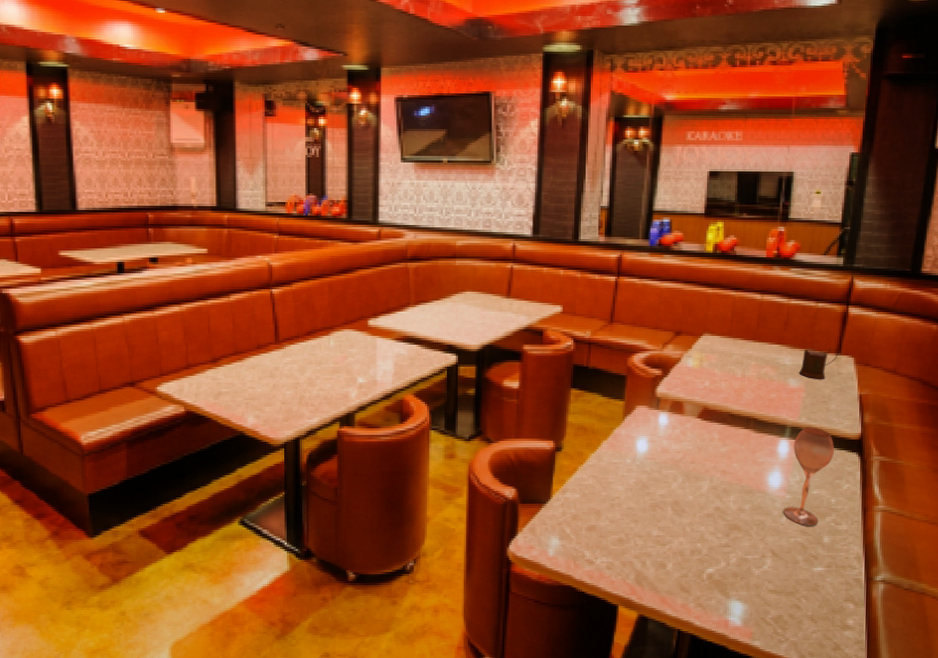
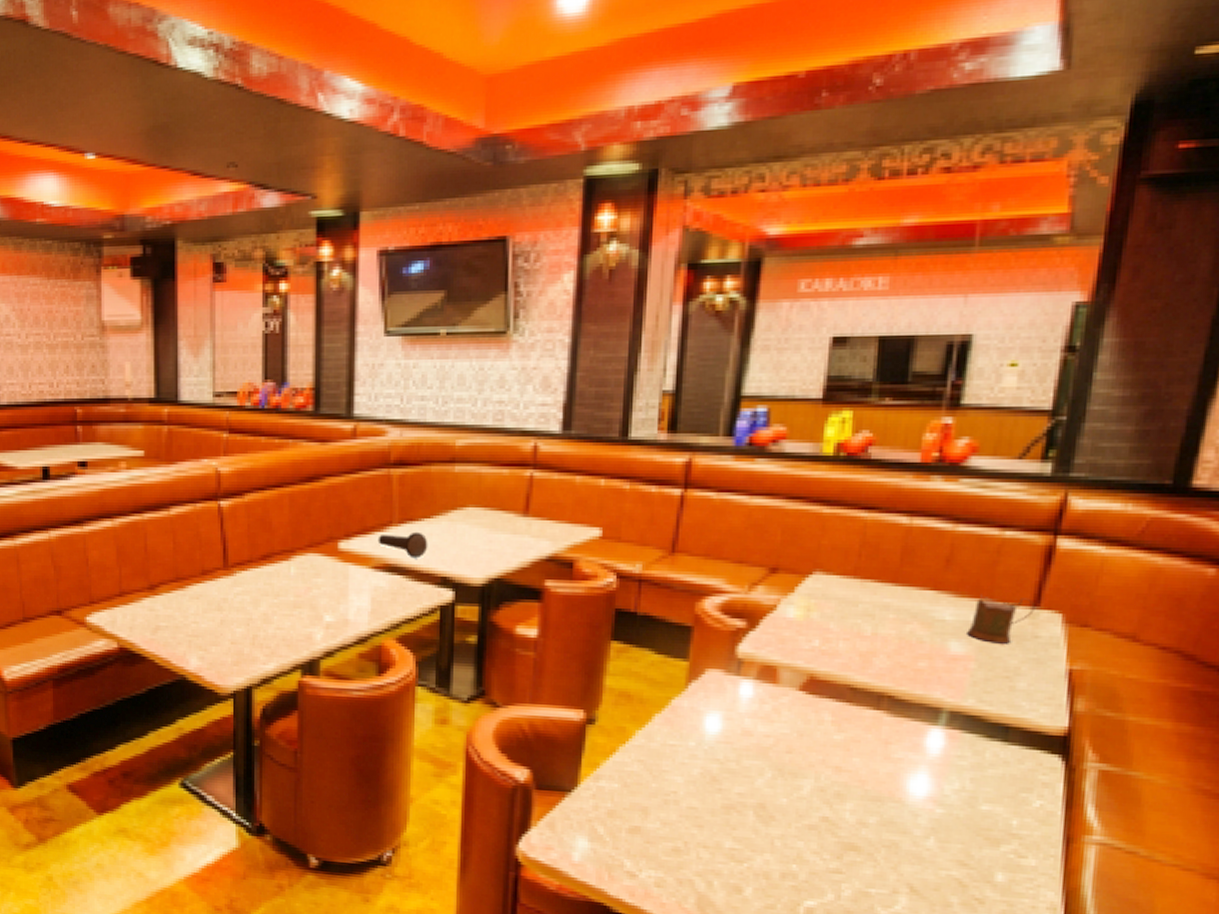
microphone: none [398,310,437,331] -> present [377,531,428,559]
wineglass: present [783,427,834,525] -> none [930,712,1021,856]

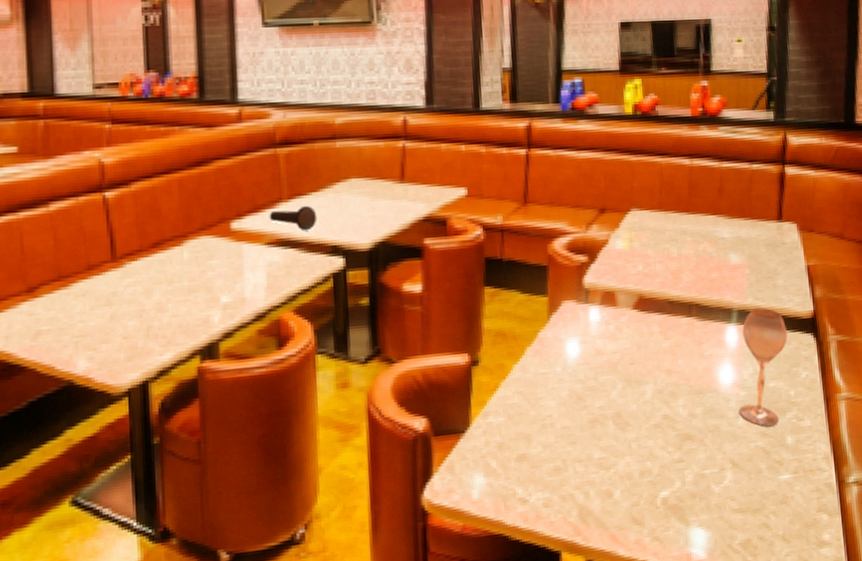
wineglass: none [930,712,1021,856] -> present [738,307,787,426]
beer mug: present [967,594,1035,644] -> none [740,214,780,252]

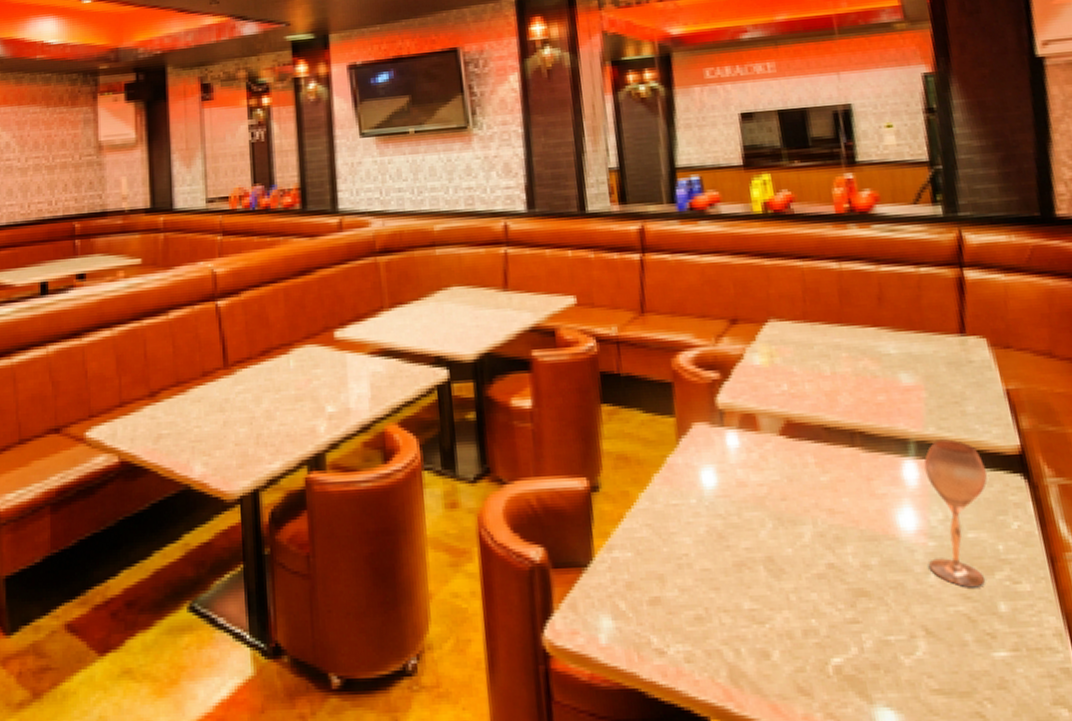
microphone: present [269,205,317,231] -> none [371,314,419,341]

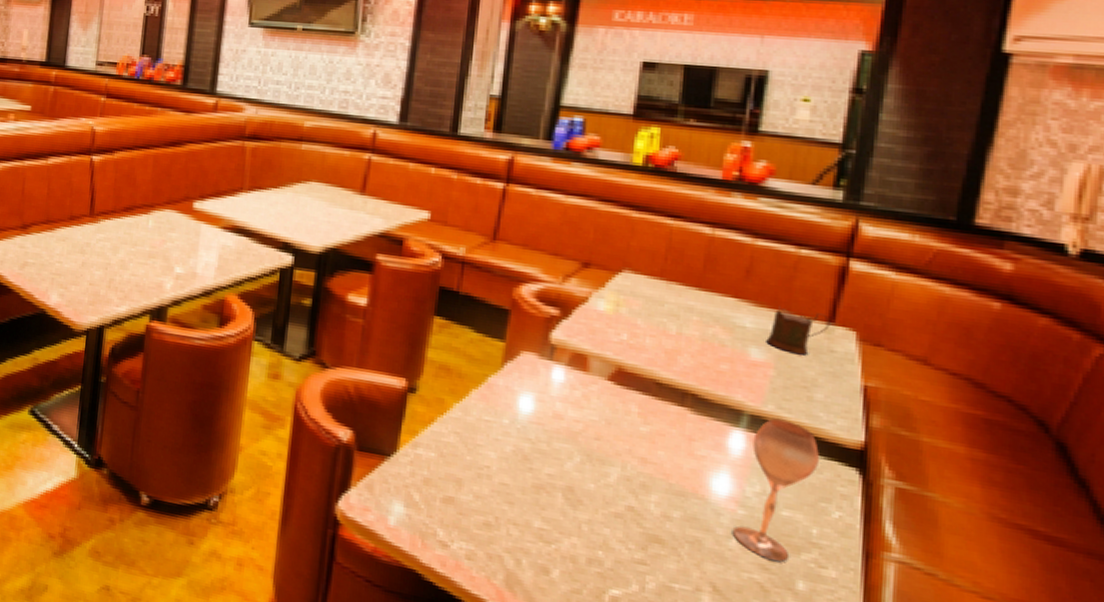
beer mug: none [911,326,963,372] -> present [766,305,830,356]

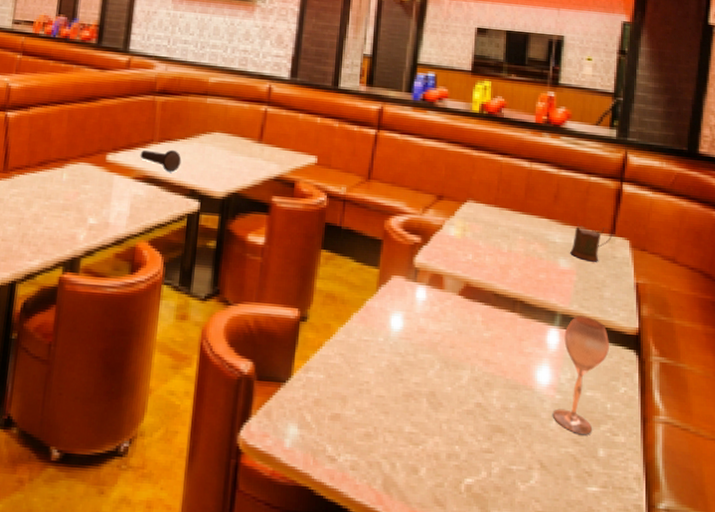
microphone: none [228,198,274,224] -> present [140,149,182,173]

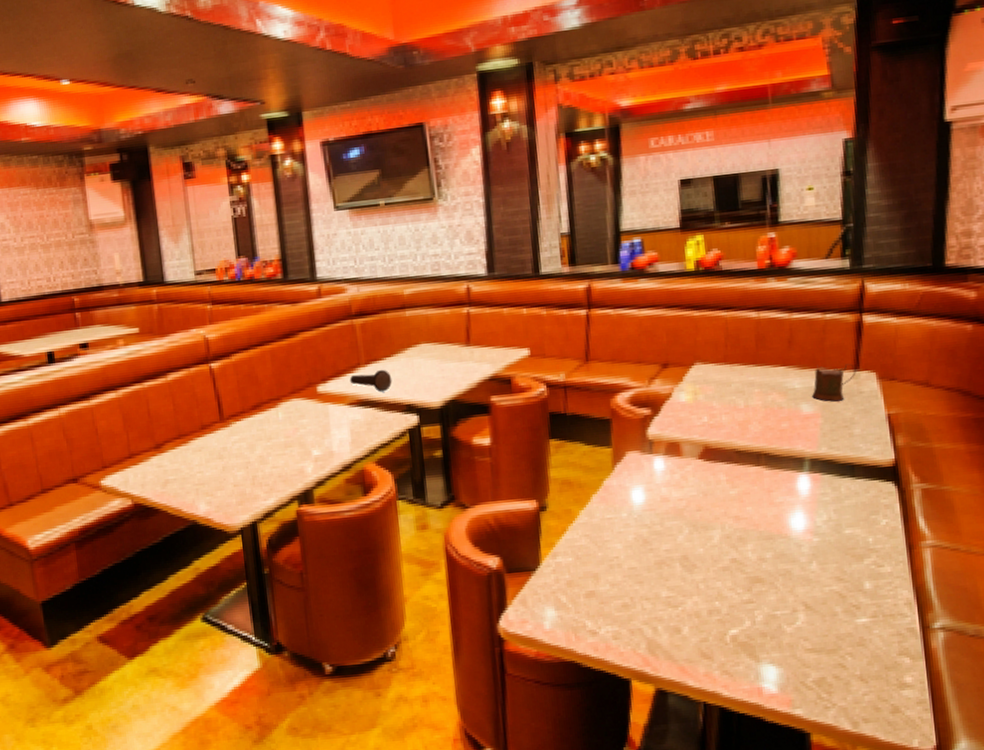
wineglass: present [552,315,609,434] -> none [811,456,865,571]

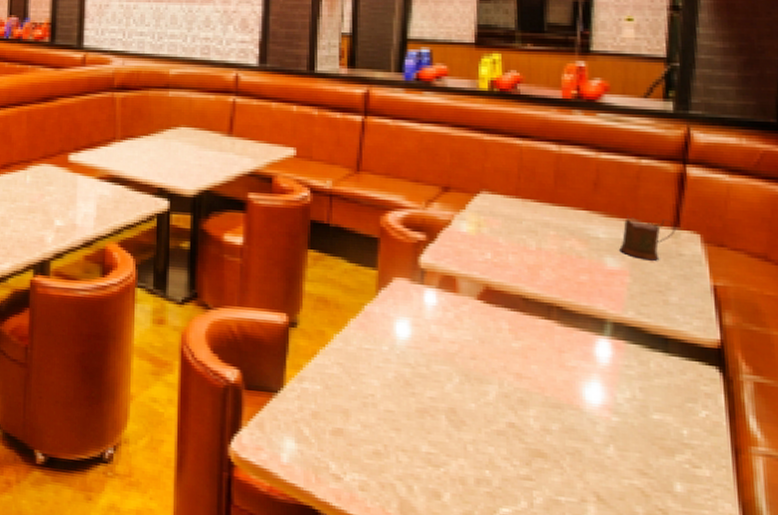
microphone: present [349,369,392,392] -> none [102,147,146,171]

